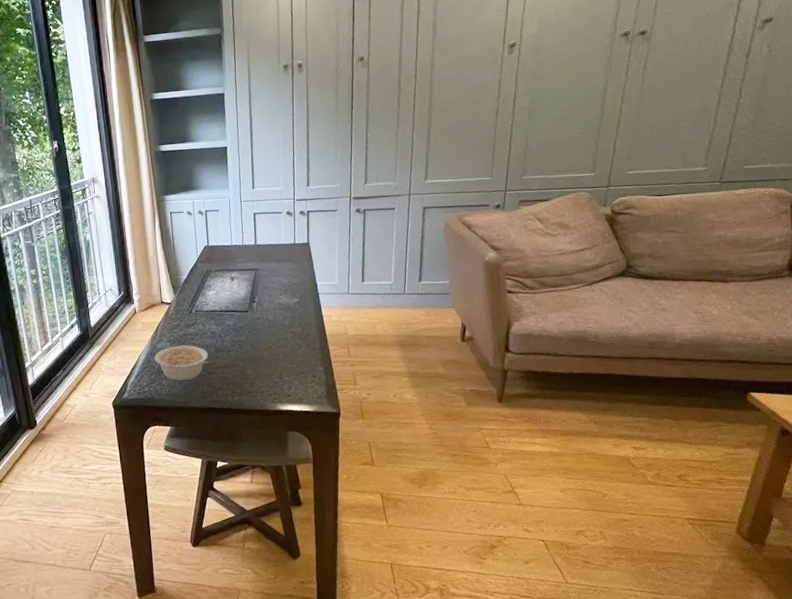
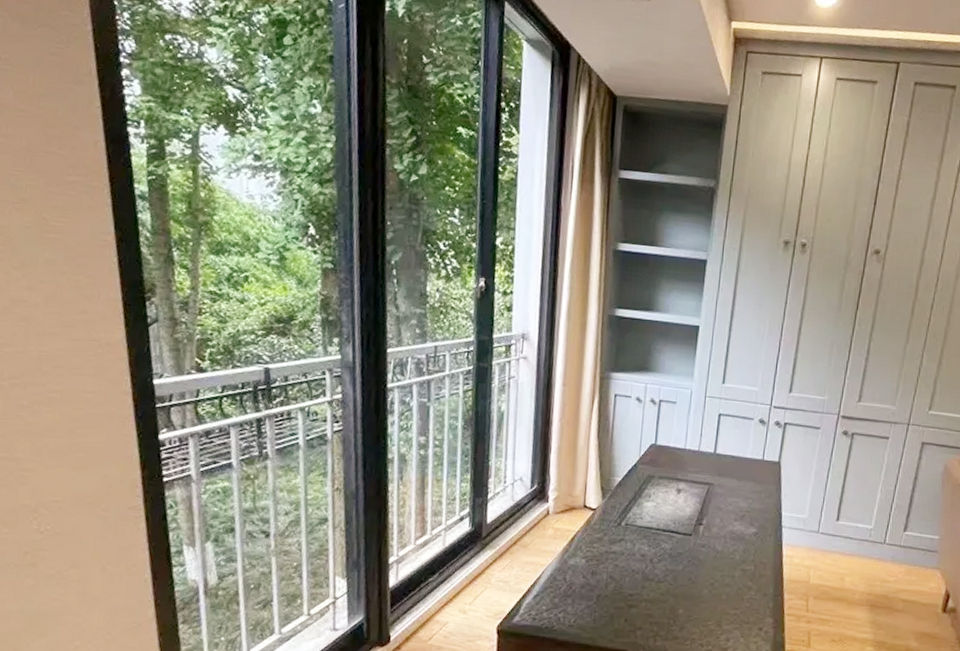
legume: present [154,345,209,381] -> none [561,565,633,611]

